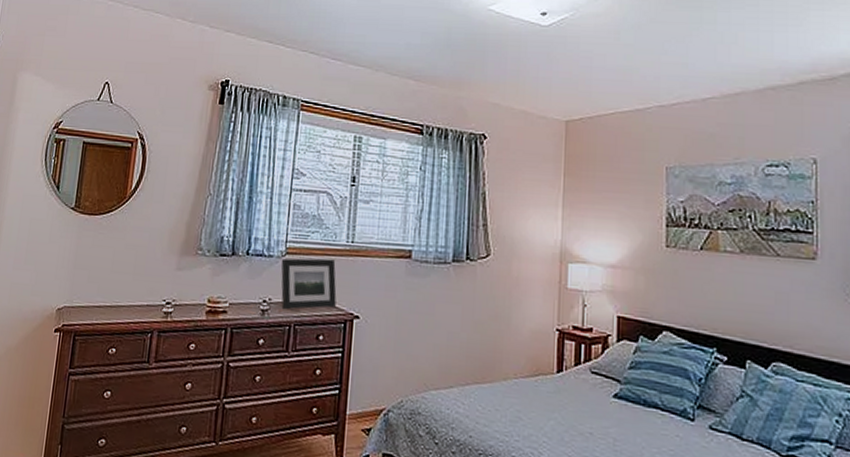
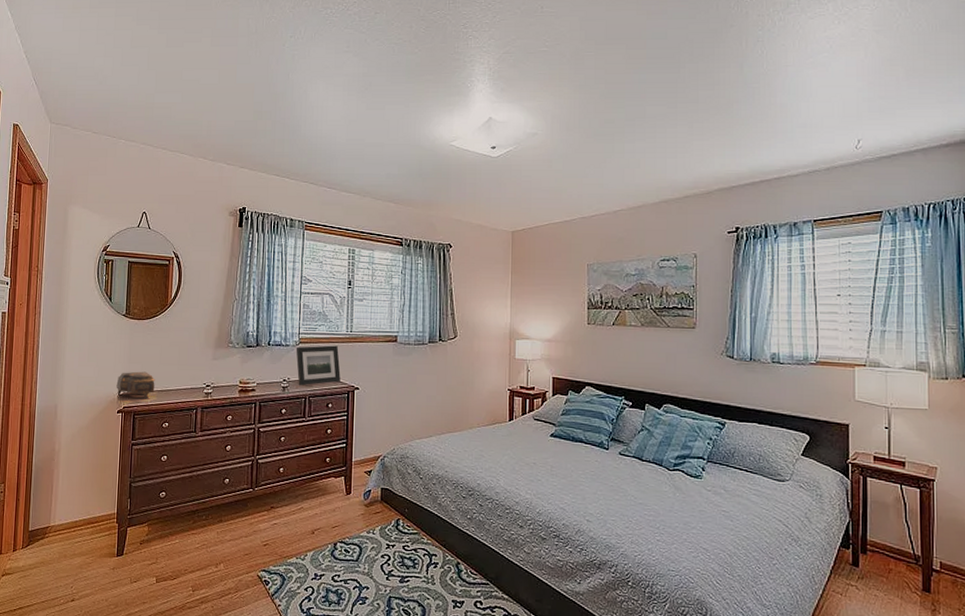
jewelry box: none [56,279,104,316] -> present [116,371,155,399]

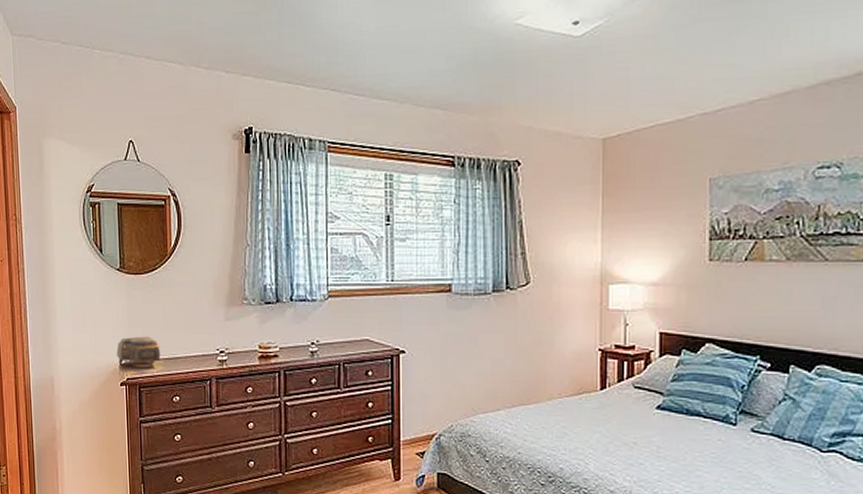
picture frame: present [296,345,341,386] -> none [324,299,381,350]

